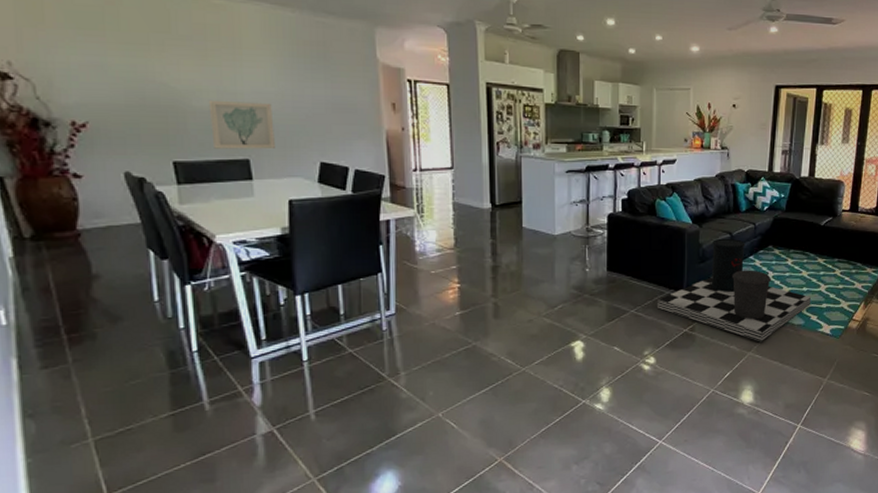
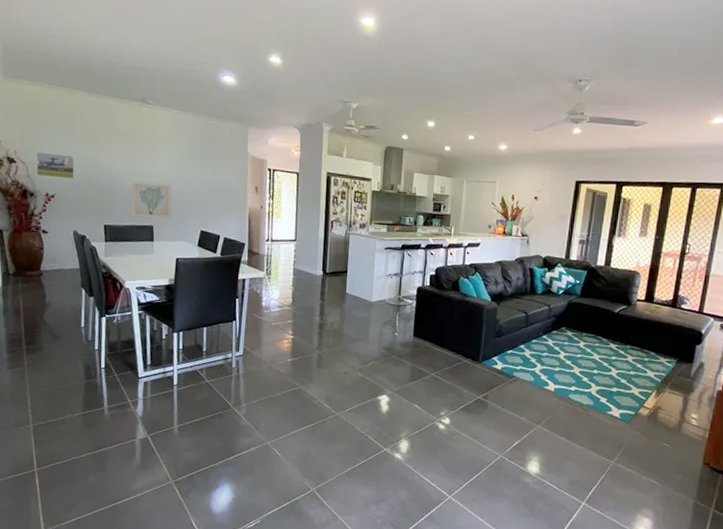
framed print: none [46,63,117,100] -> present [35,152,75,179]
waste bin: present [658,238,811,342] -> none [455,316,601,417]

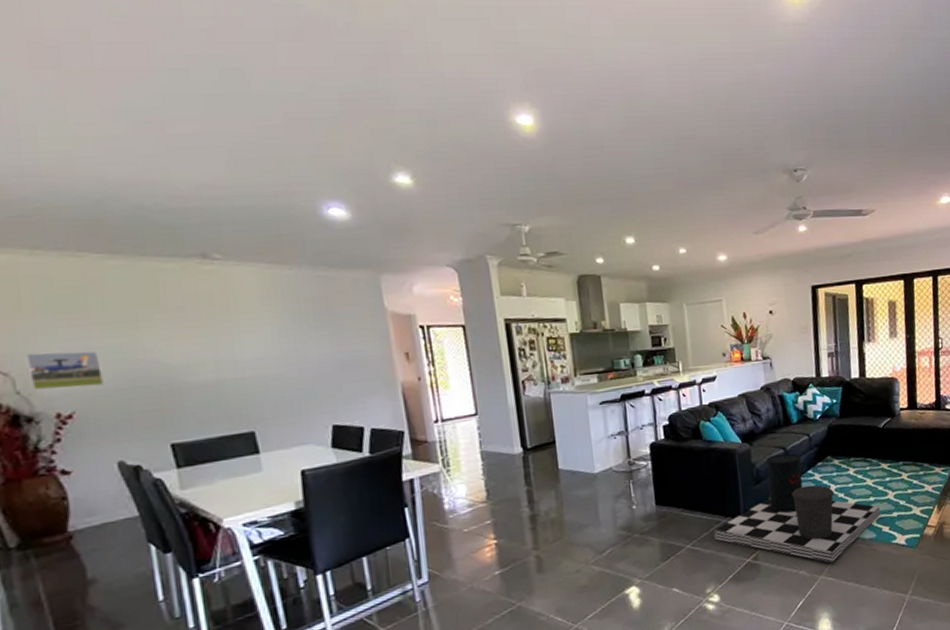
wall art: present [131,180,172,219] -> none [205,368,282,425]
waste bin: none [455,316,601,417] -> present [714,453,880,563]

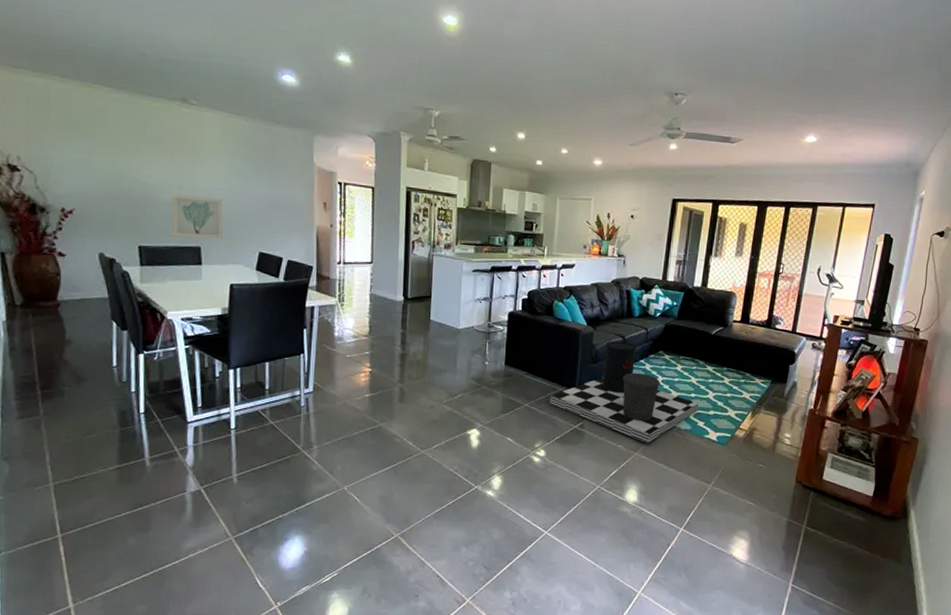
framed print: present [25,350,105,391] -> none [46,158,99,191]
wall art: none [205,368,282,425] -> present [171,194,223,239]

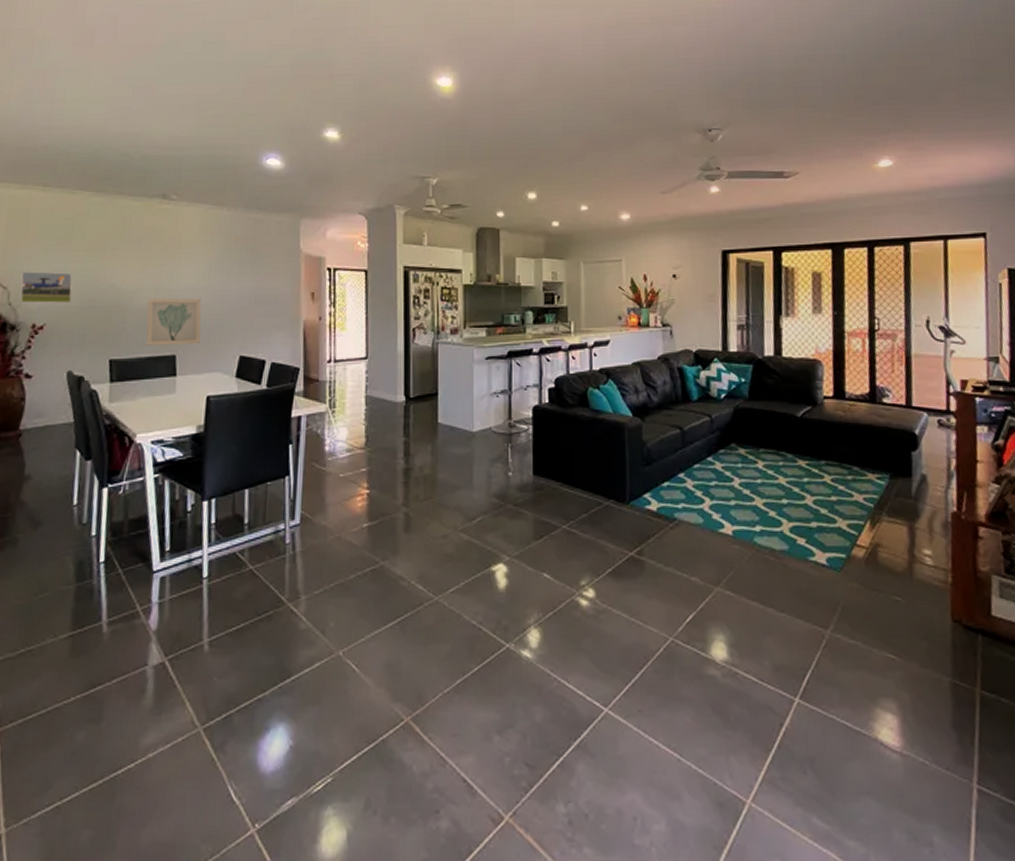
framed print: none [46,158,99,191] -> present [20,271,73,304]
waste bin: present [550,341,698,444] -> none [595,434,795,574]

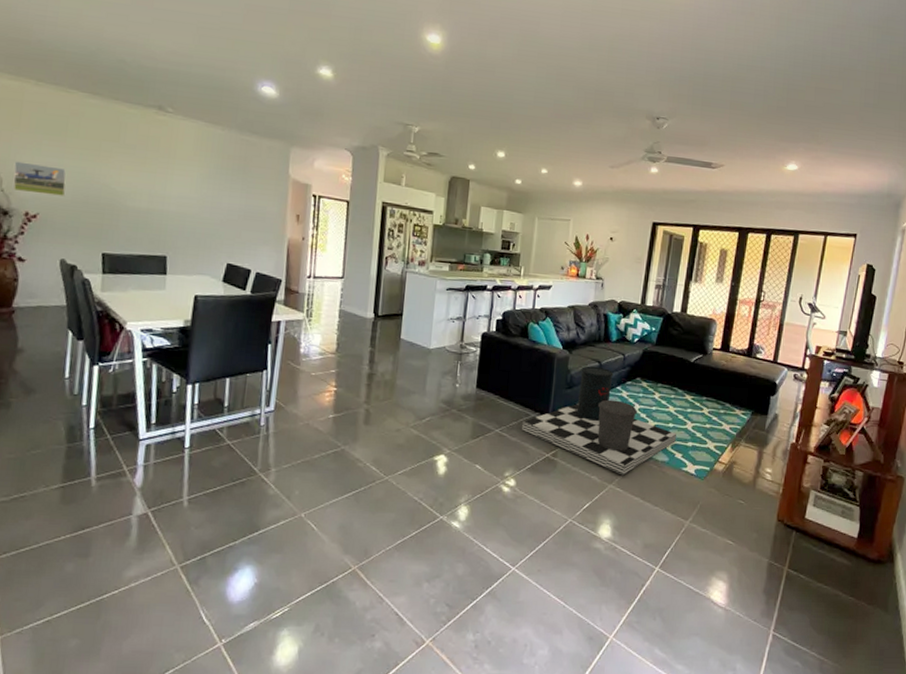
wall art: present [146,298,202,346] -> none [138,201,193,249]
waste bin: none [595,434,795,574] -> present [522,366,676,476]

